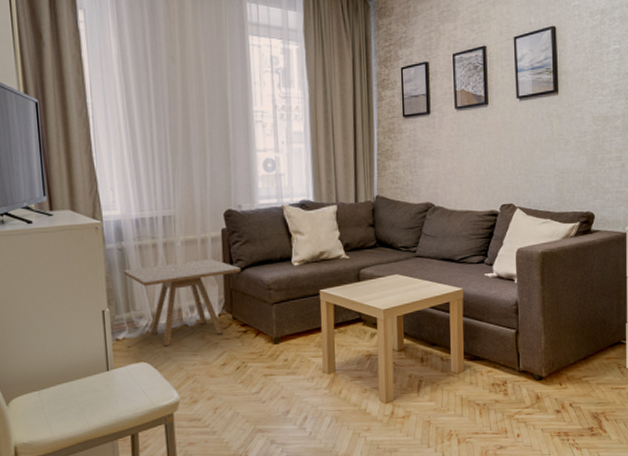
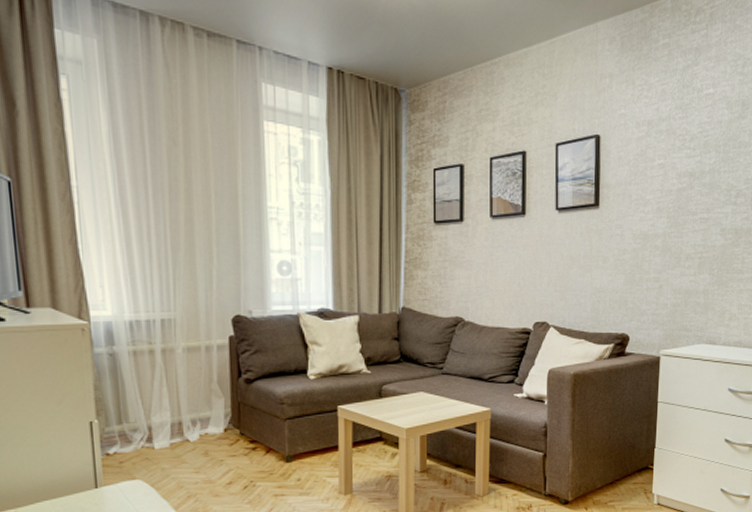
side table: present [124,259,242,347] -> none [115,369,251,463]

